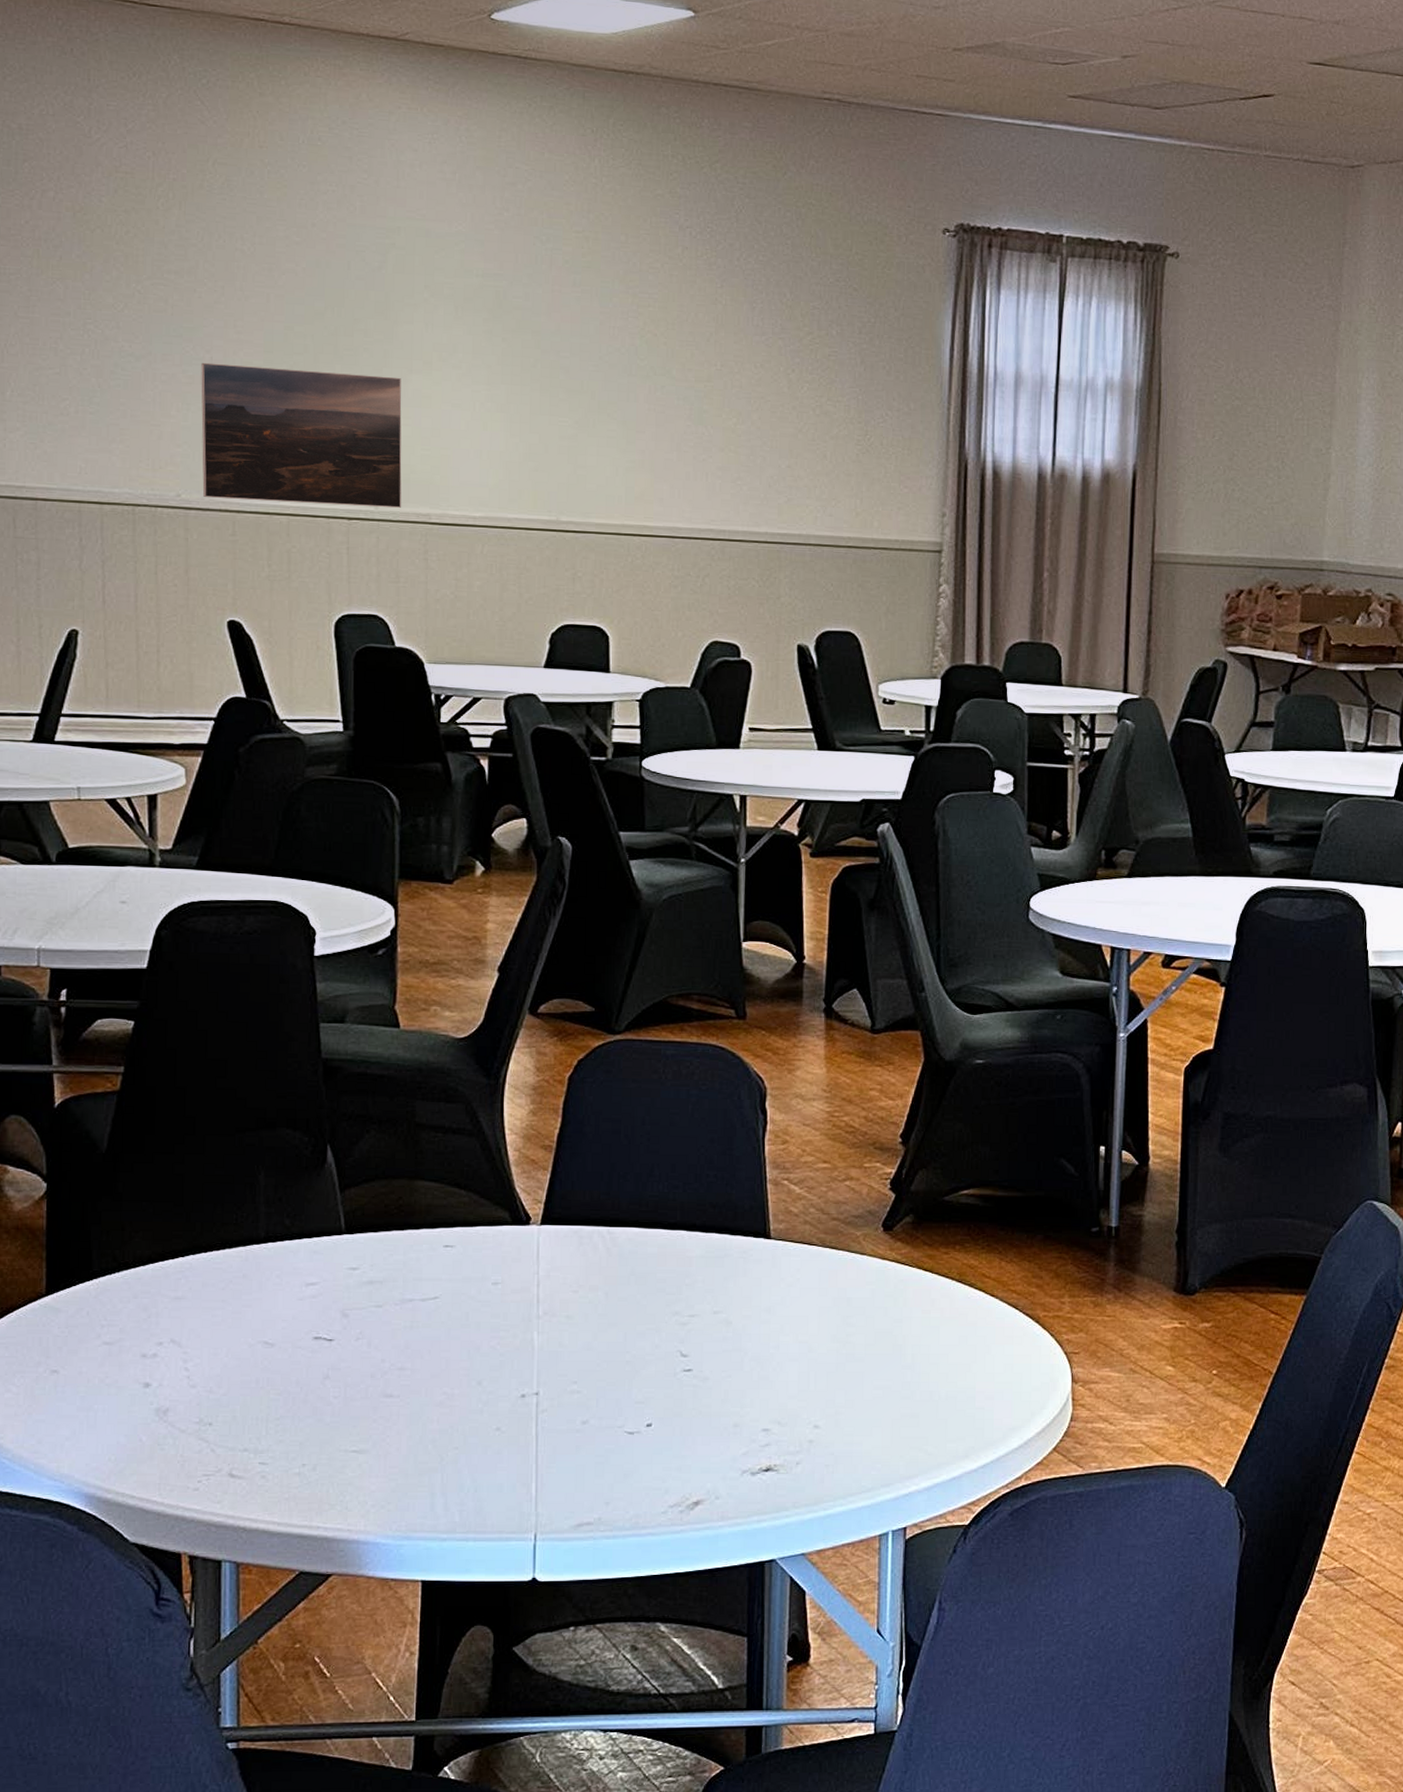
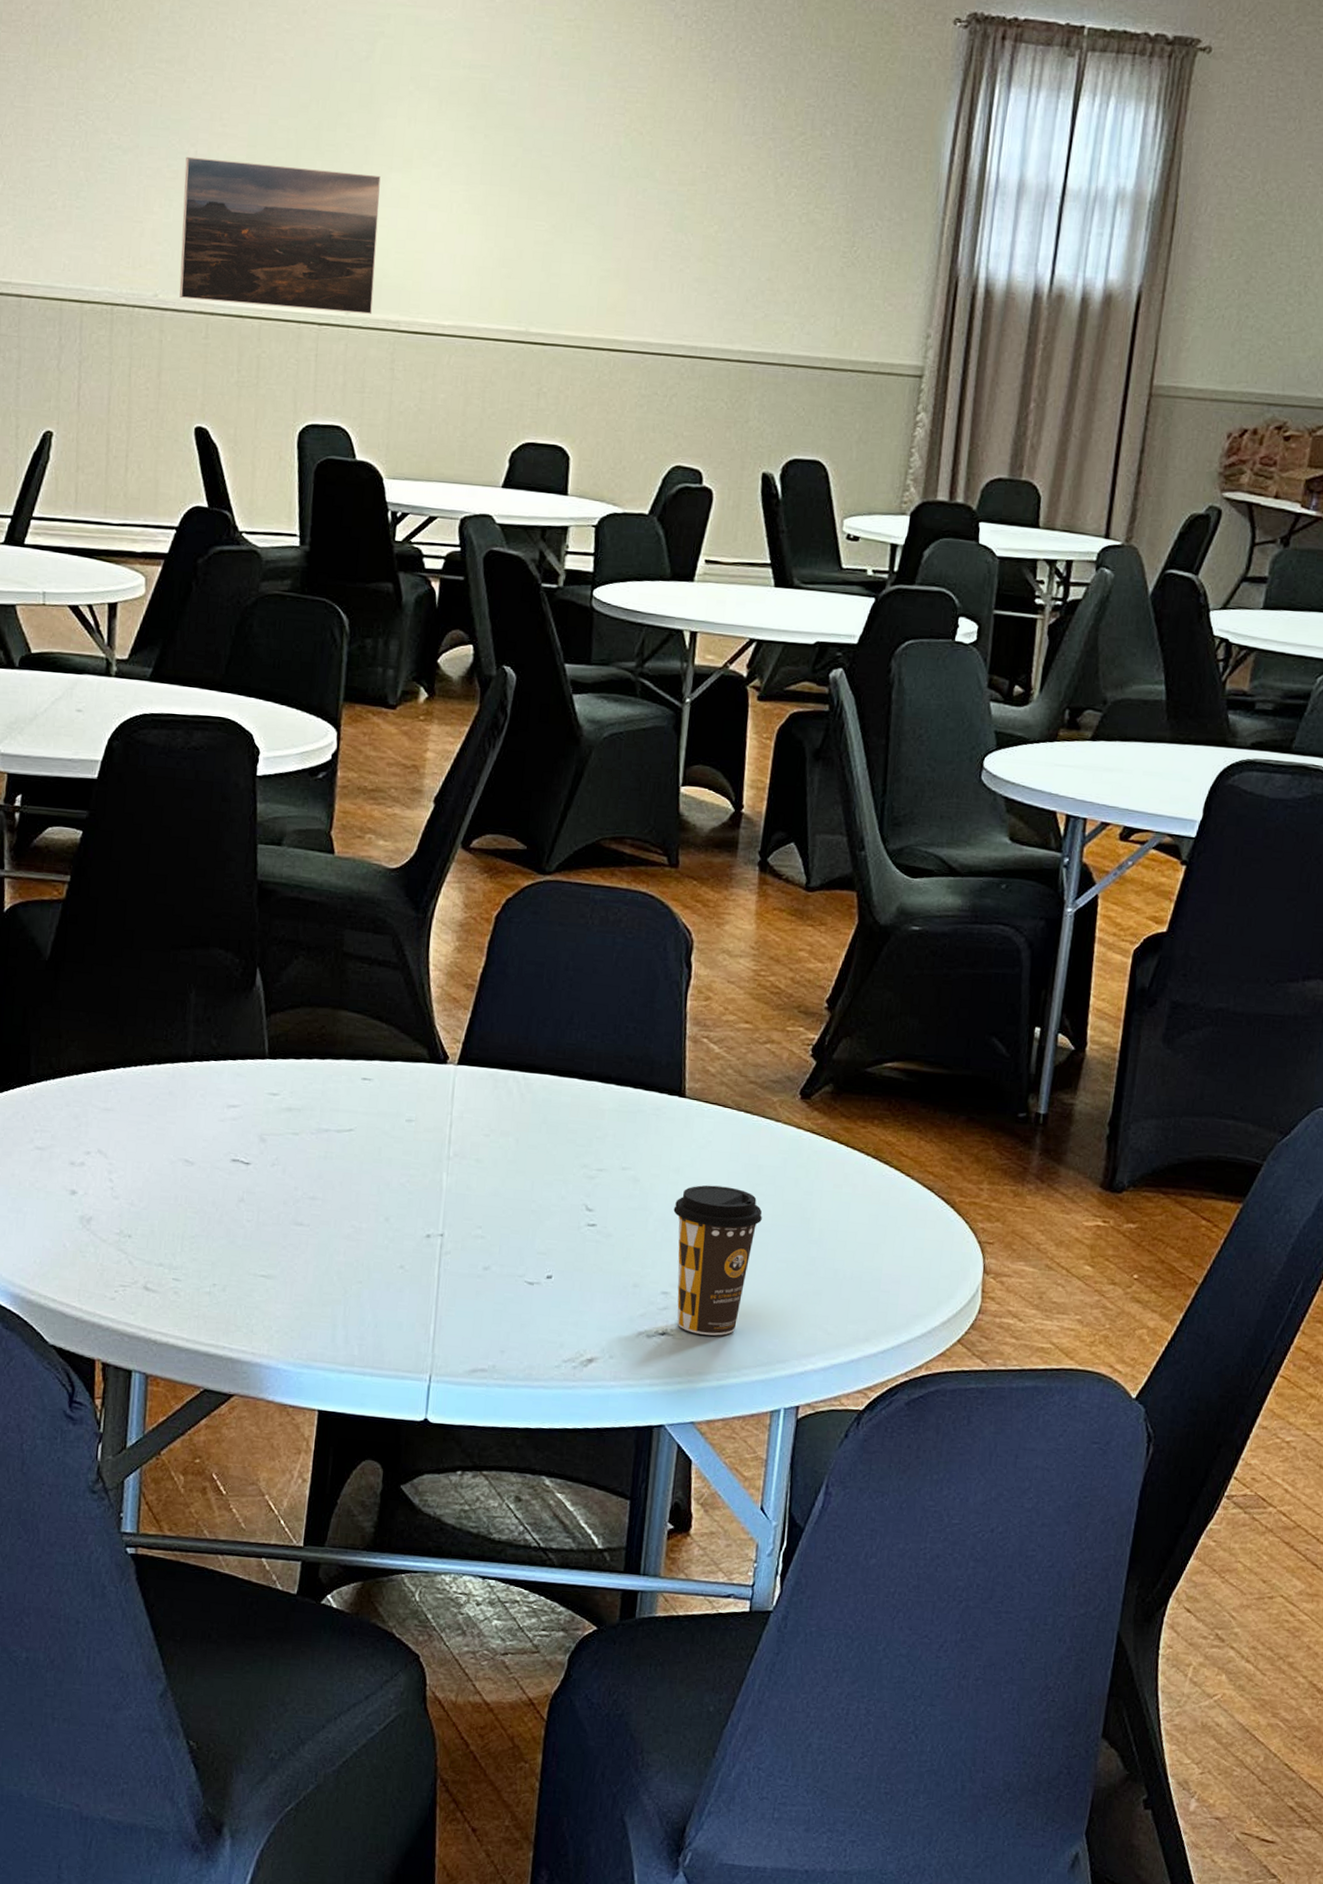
coffee cup: none [768,1321,855,1467] -> present [673,1185,762,1336]

